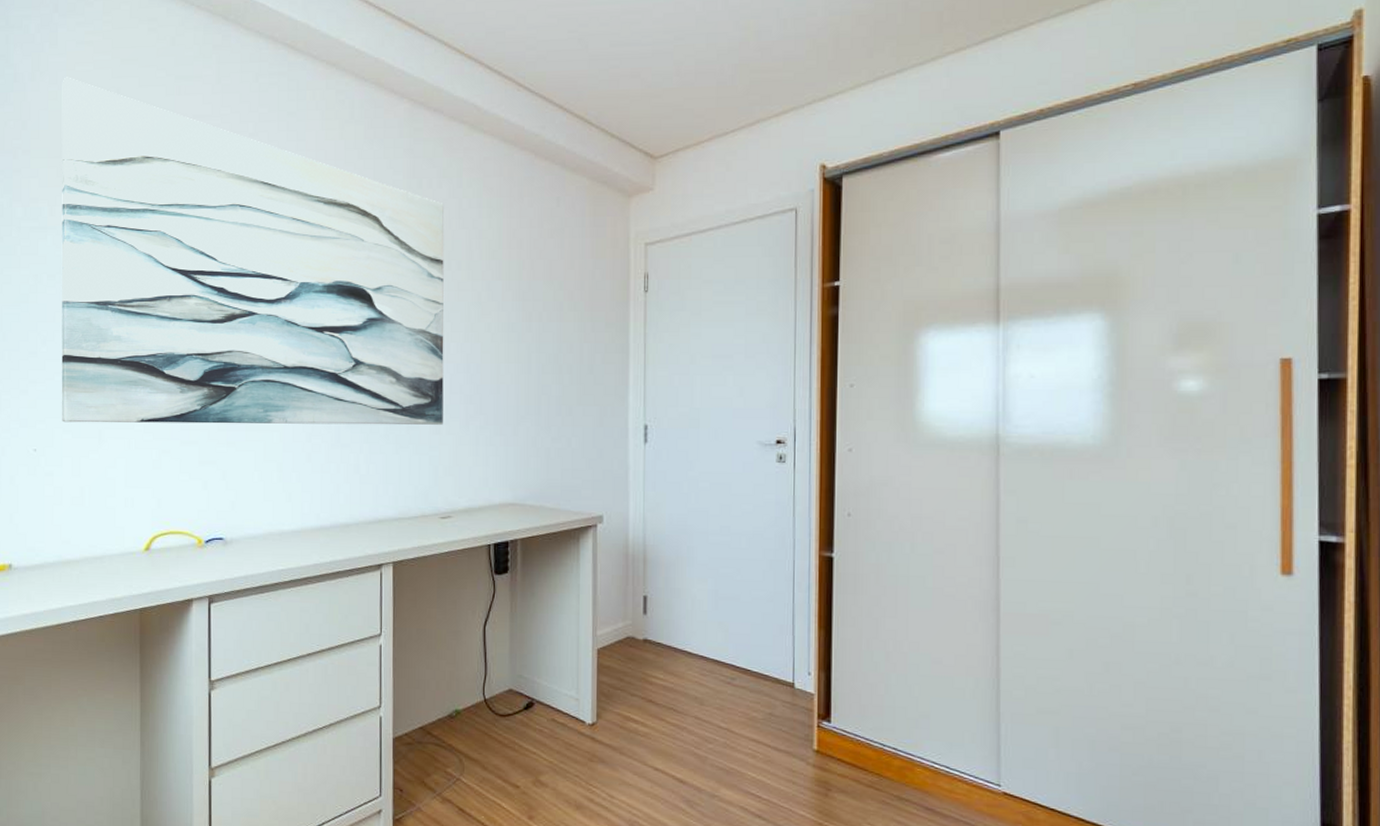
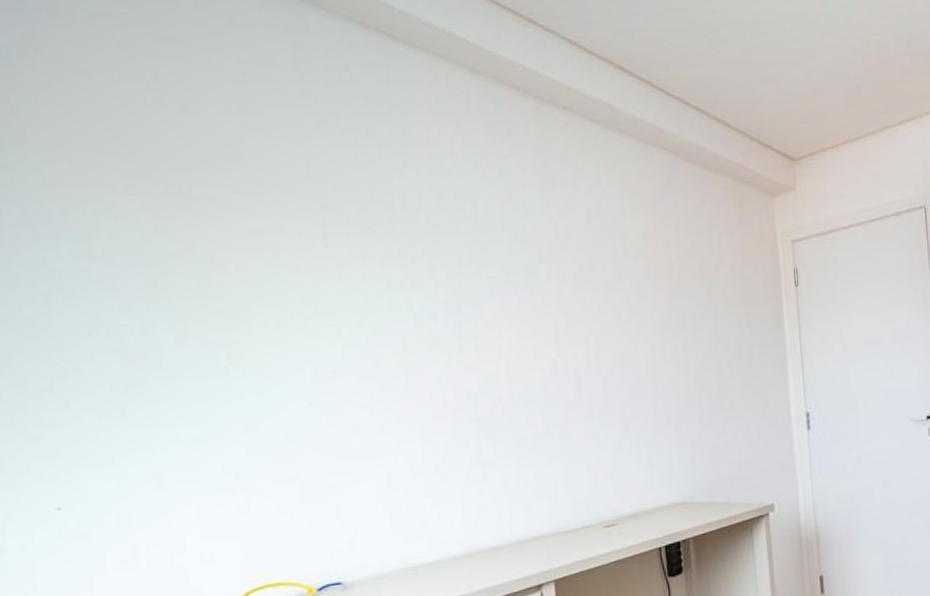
wall art: present [61,77,445,425] -> none [70,54,599,471]

